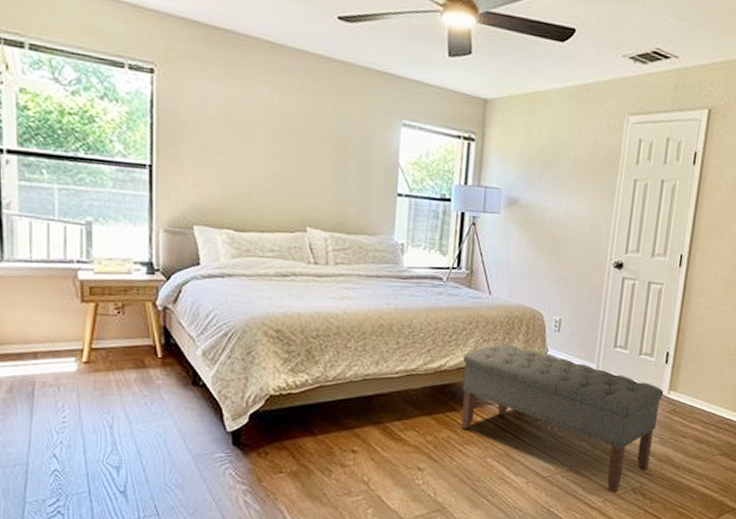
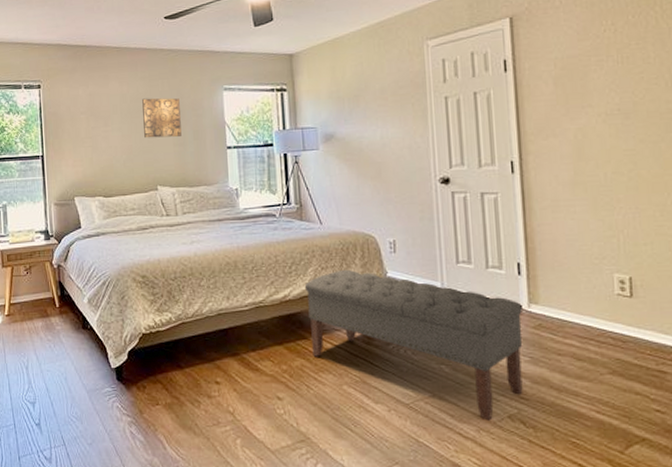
wall art: none [296,116,346,172] -> present [142,98,182,139]

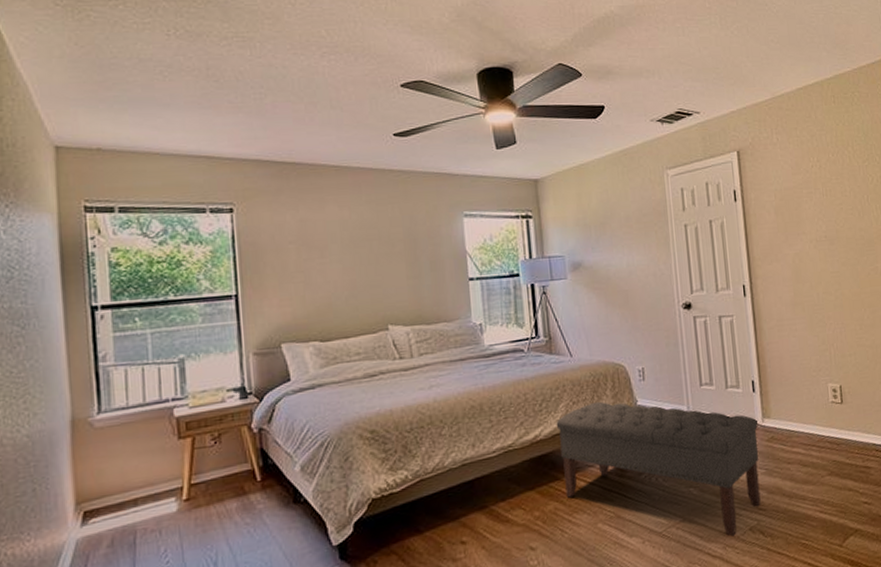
wall art: present [142,98,182,139] -> none [368,224,416,271]

